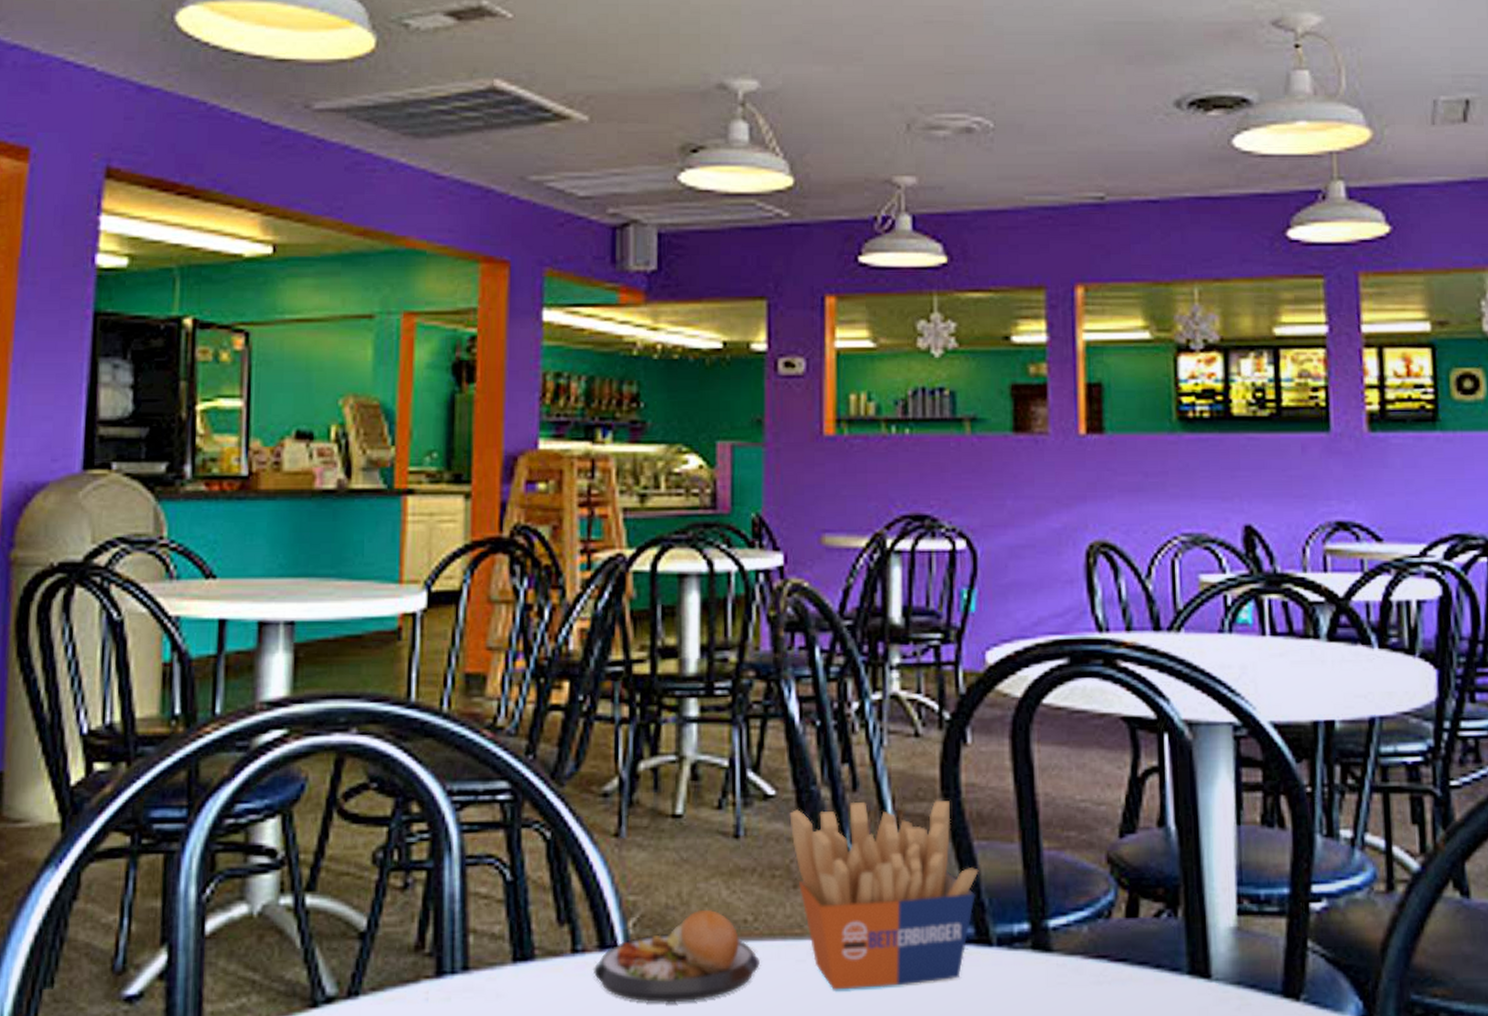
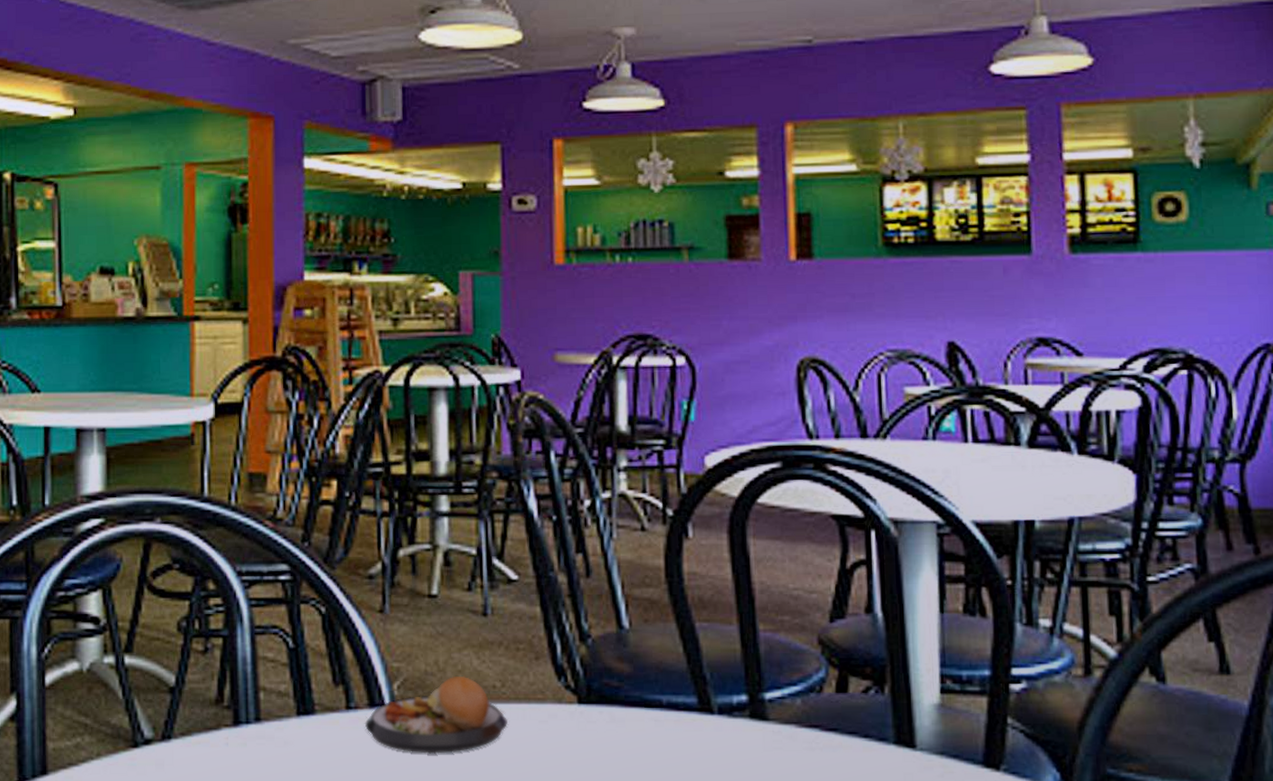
french fries: present [789,800,979,990] -> none [531,586,701,748]

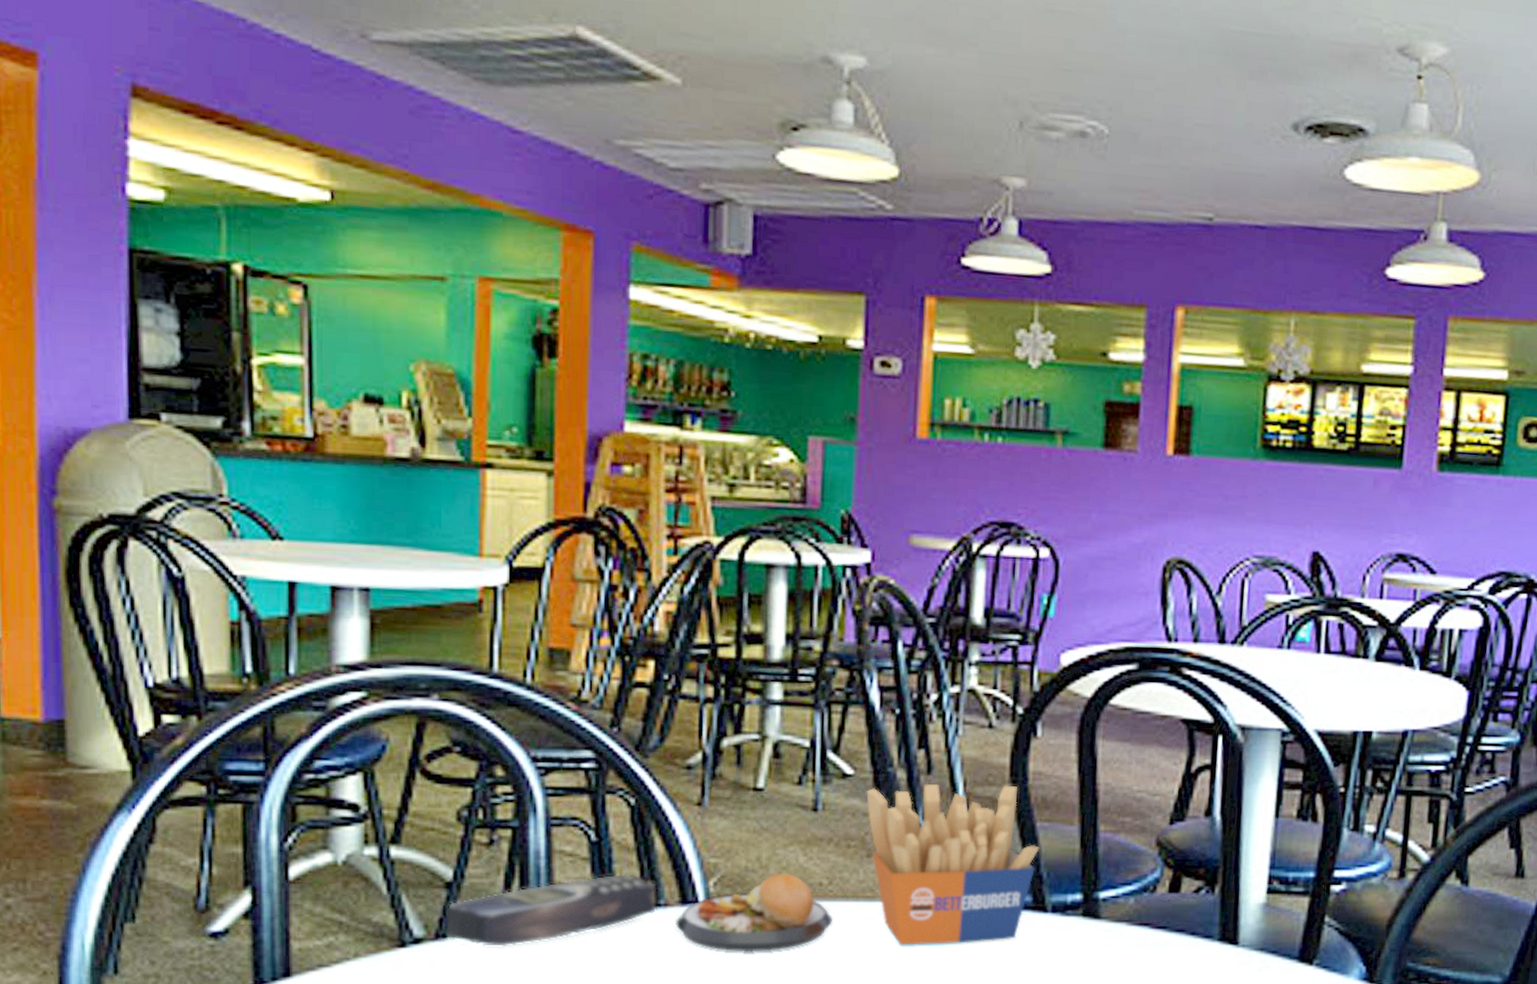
mobile phone: none [169,678,349,748] -> present [445,874,658,948]
french fries: none [531,586,701,748] -> present [866,783,1040,946]

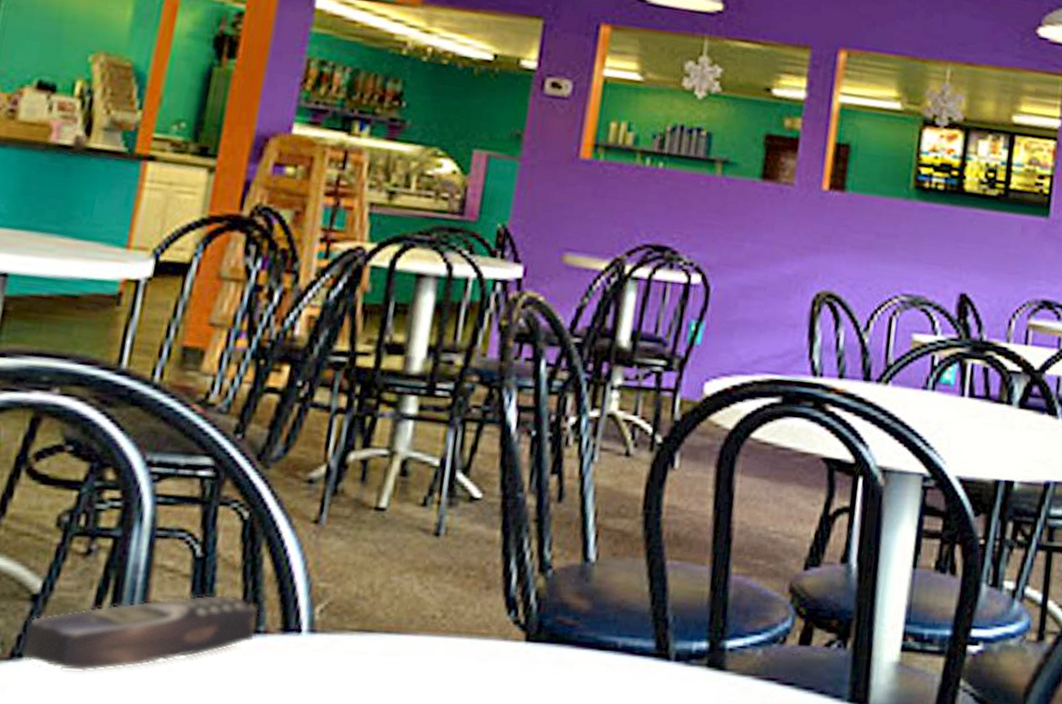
burger: present [674,872,833,952] -> none [272,602,442,691]
french fries: present [866,783,1040,946] -> none [491,511,668,692]

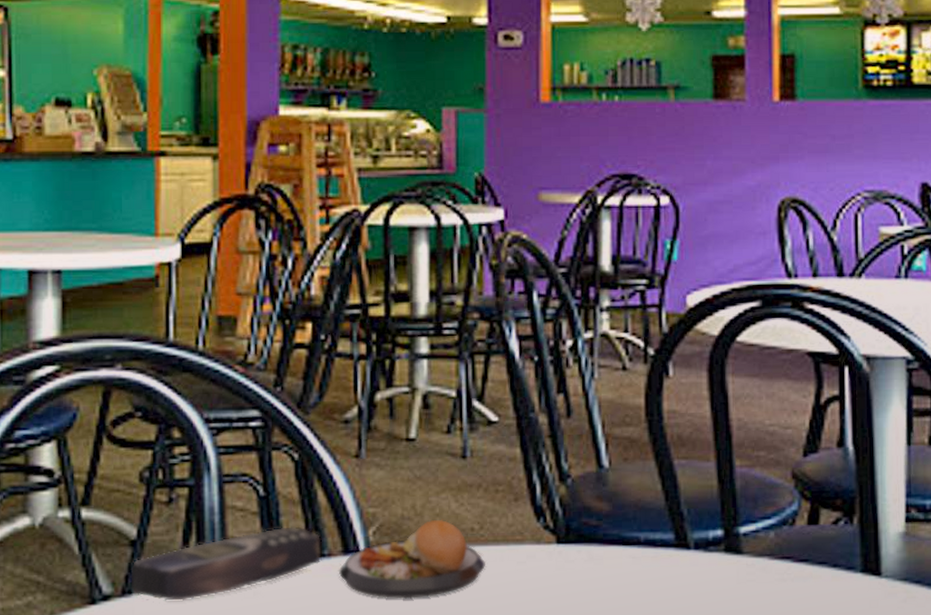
burger: none [272,602,442,691] -> present [338,519,485,599]

